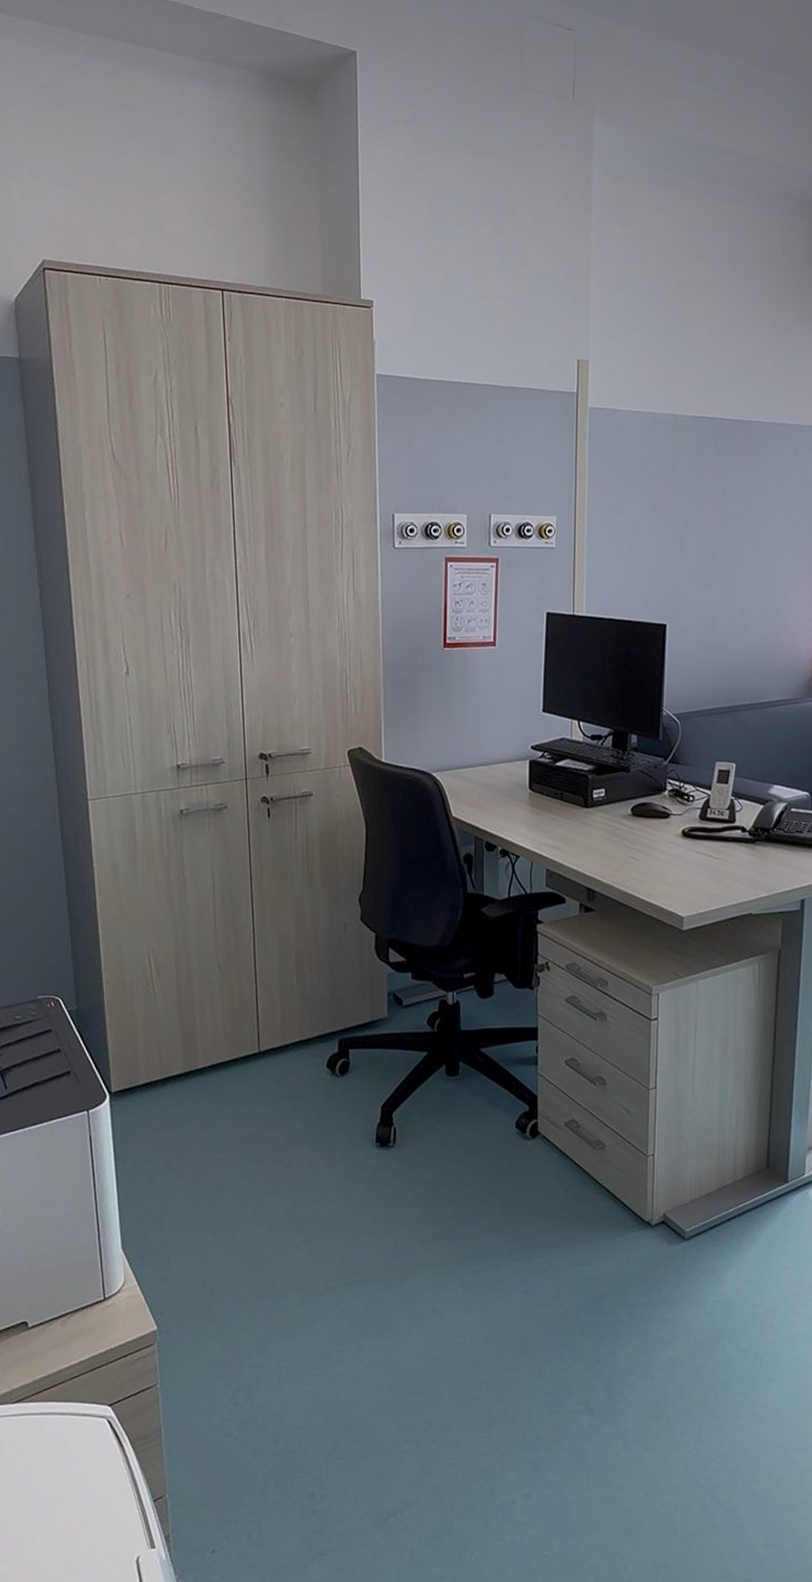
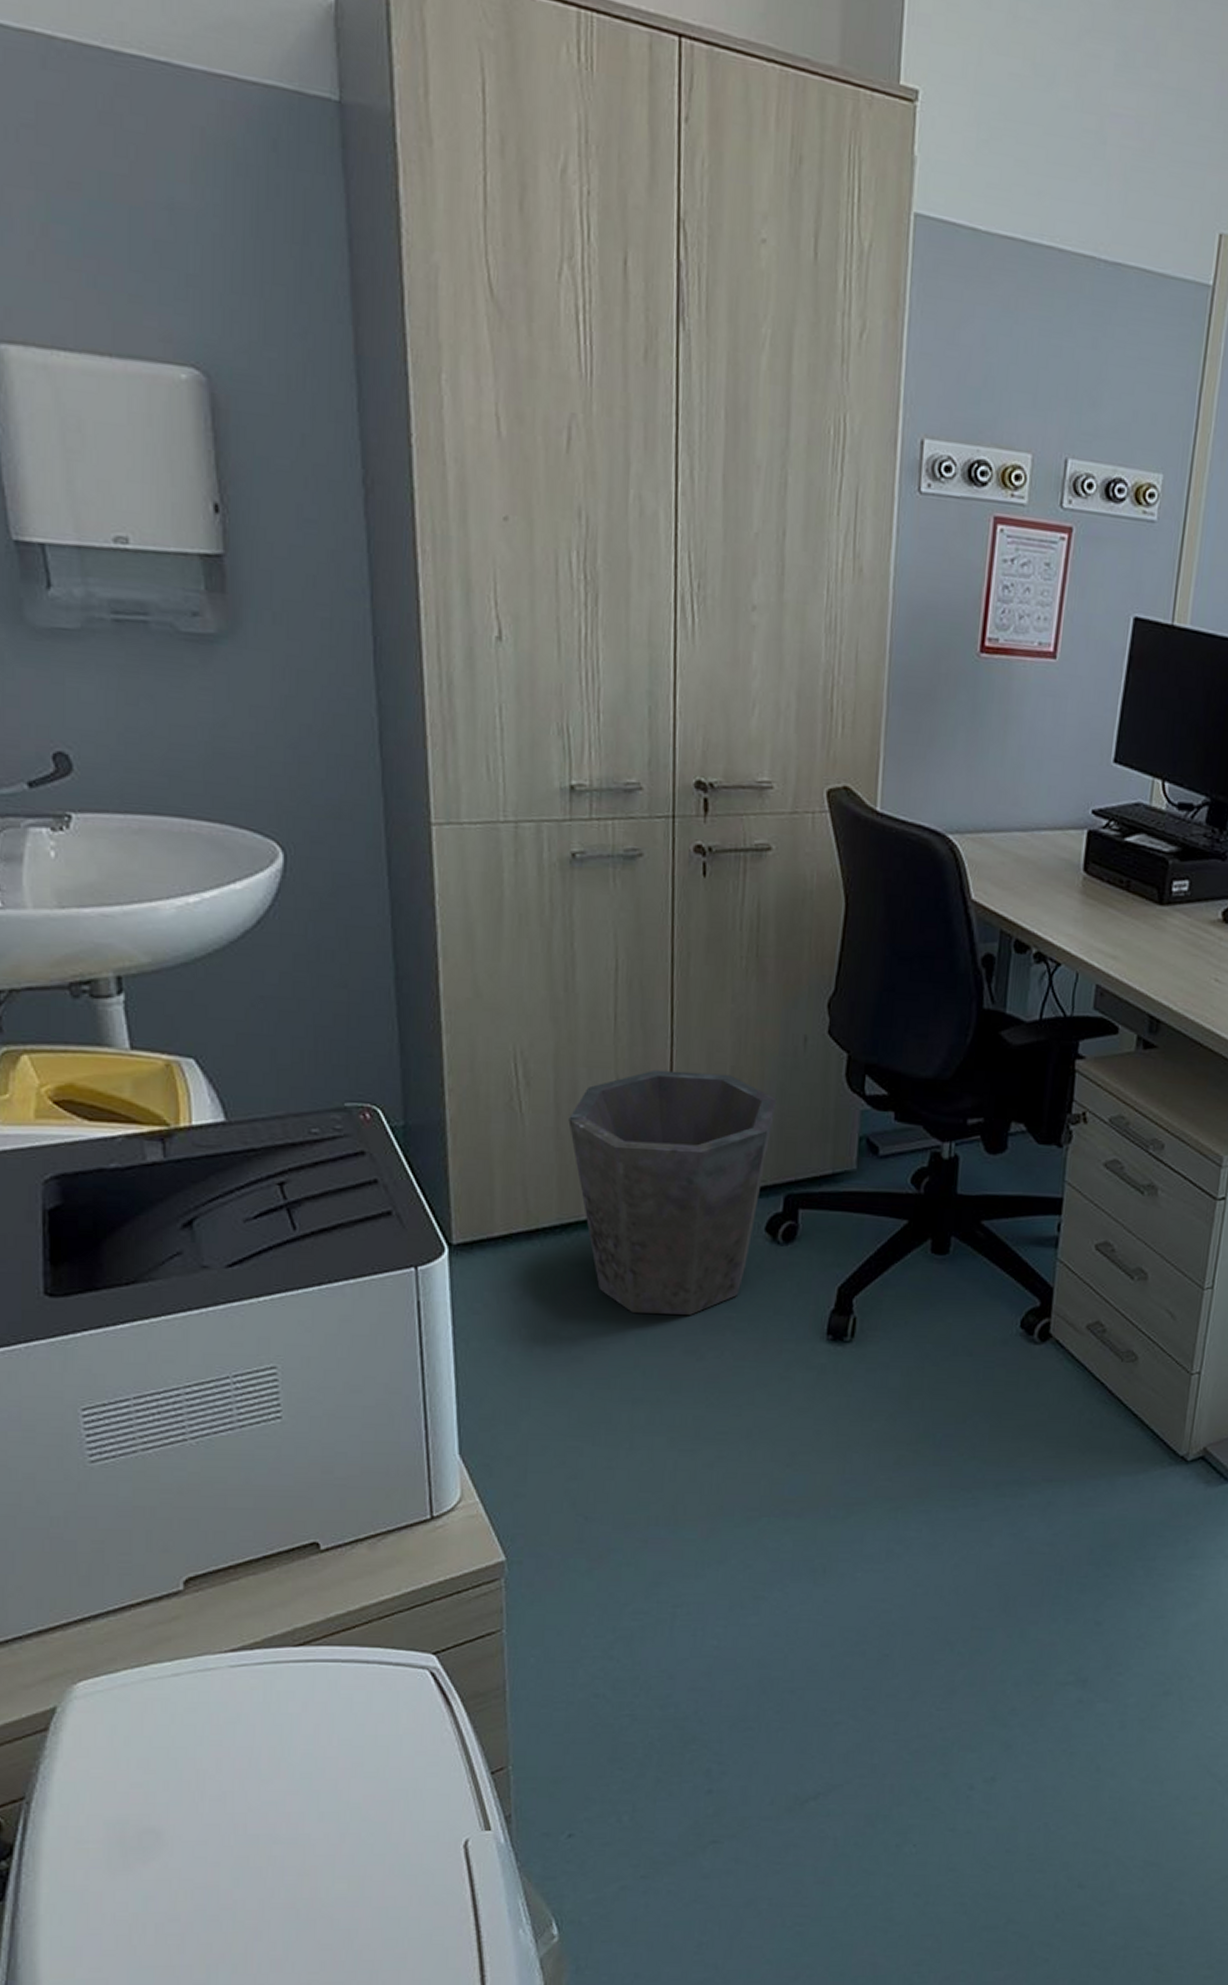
waste bin: none [187,955,328,1134] -> present [568,1069,777,1315]

